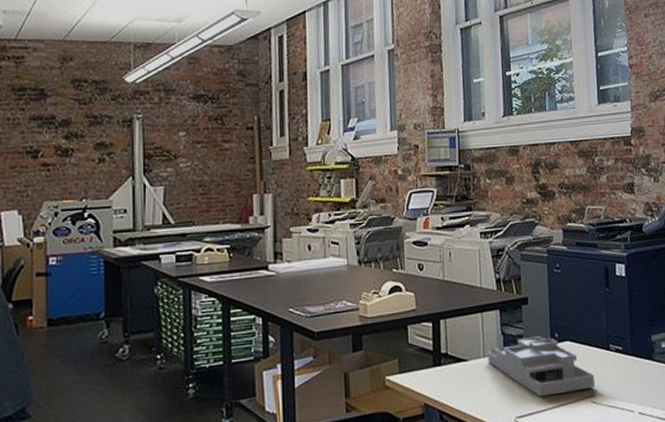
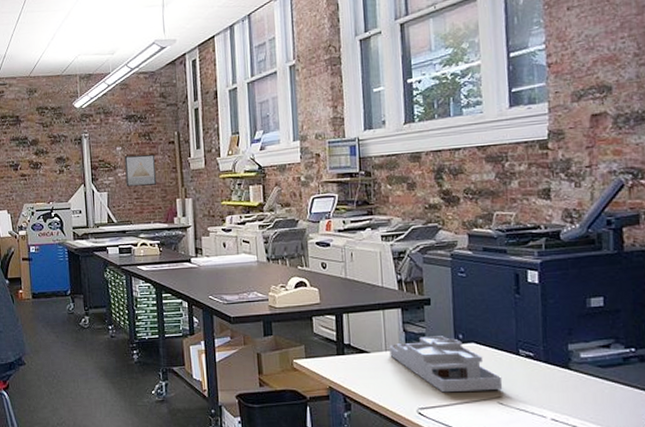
wall art: none [189,141,230,180] -> present [124,154,157,187]

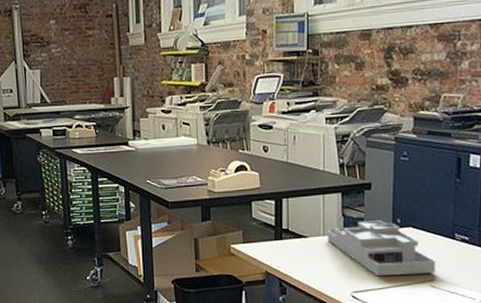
wall art: present [124,154,157,187] -> none [58,28,94,64]

